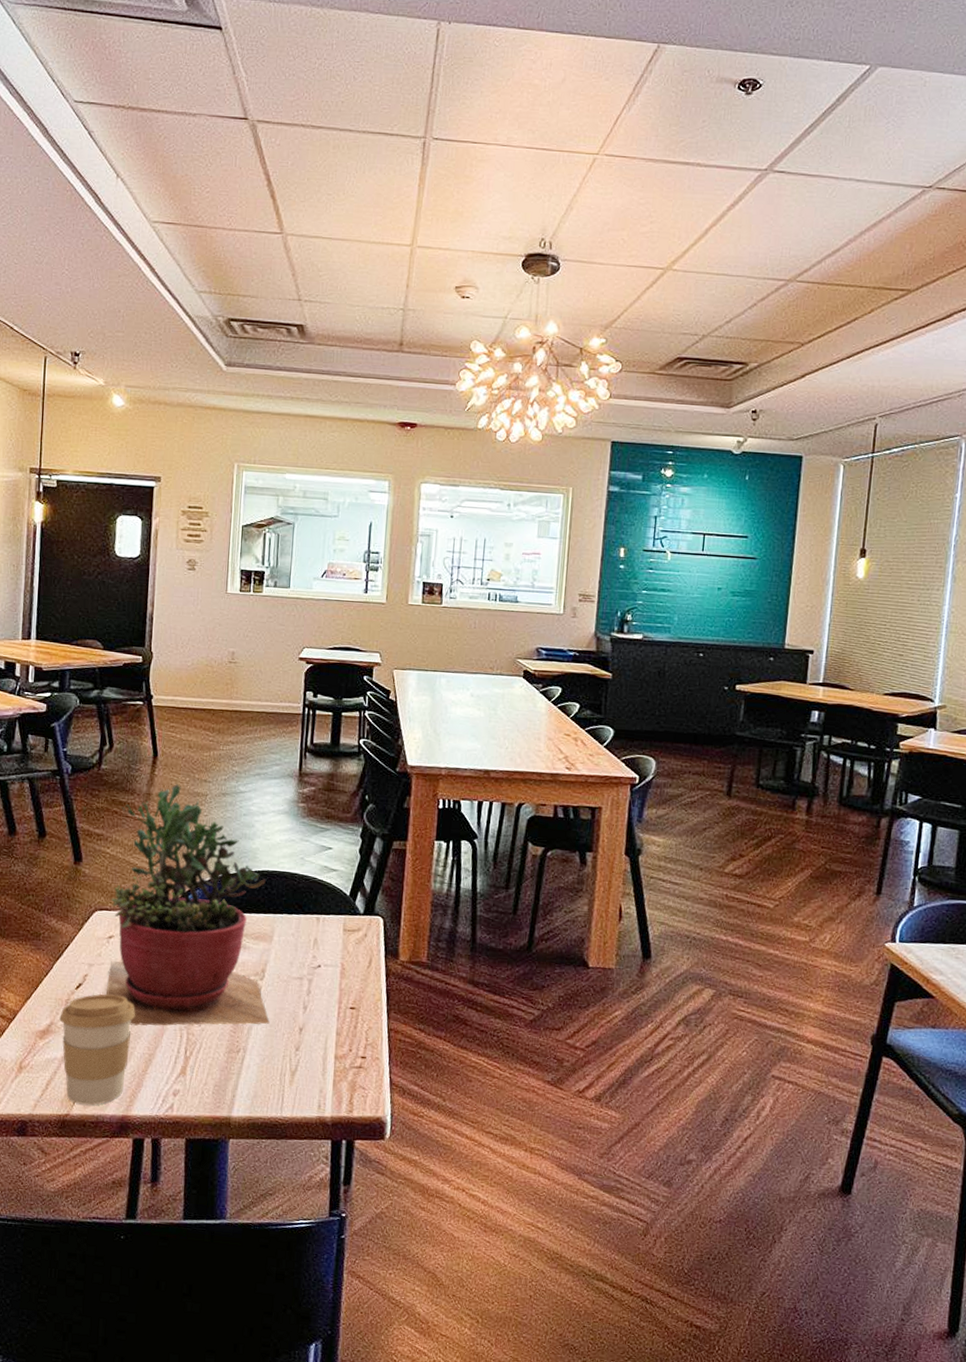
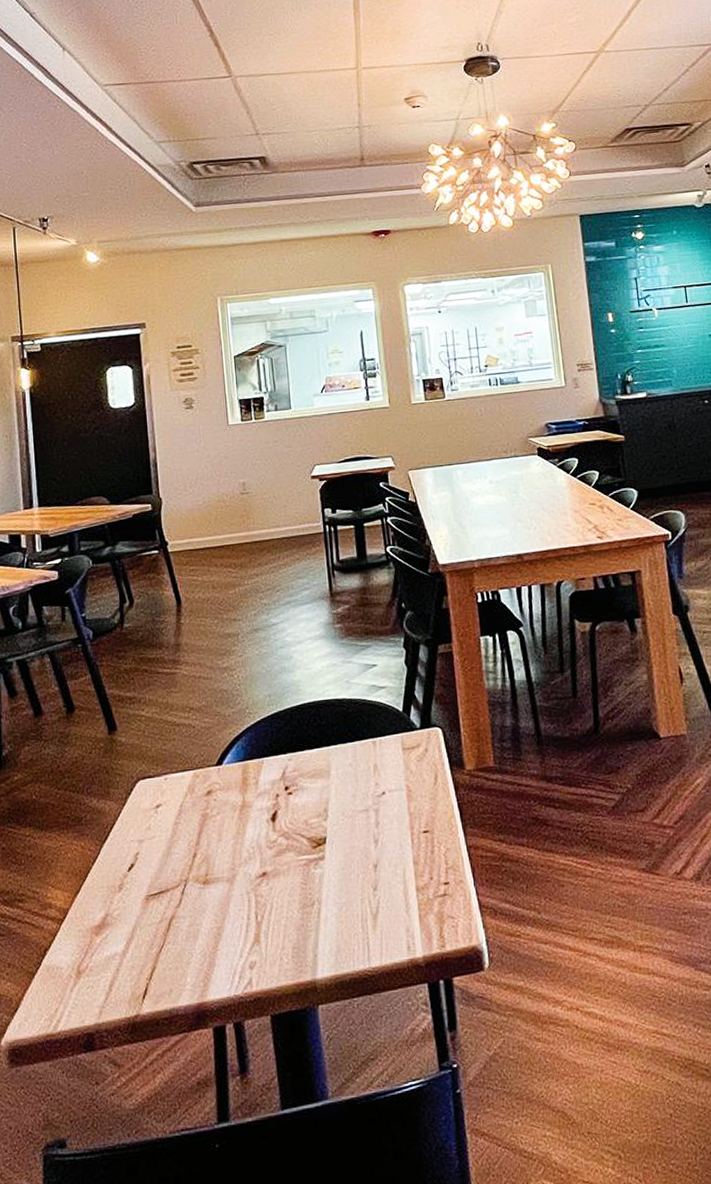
coffee cup: present [59,994,135,1105] -> none [114,868,196,1001]
succulent plant: present [106,784,270,1026] -> none [151,629,341,899]

